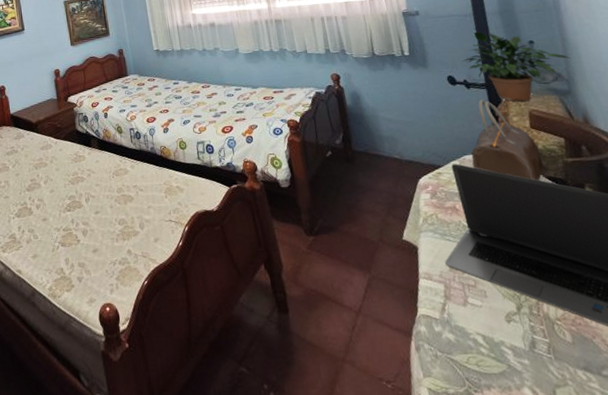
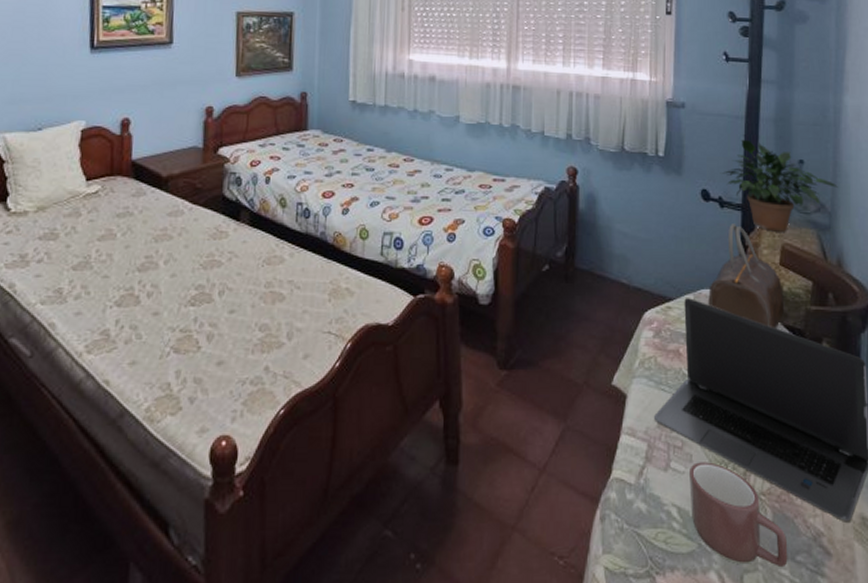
mug: none [486,296,595,382] -> present [689,462,788,568]

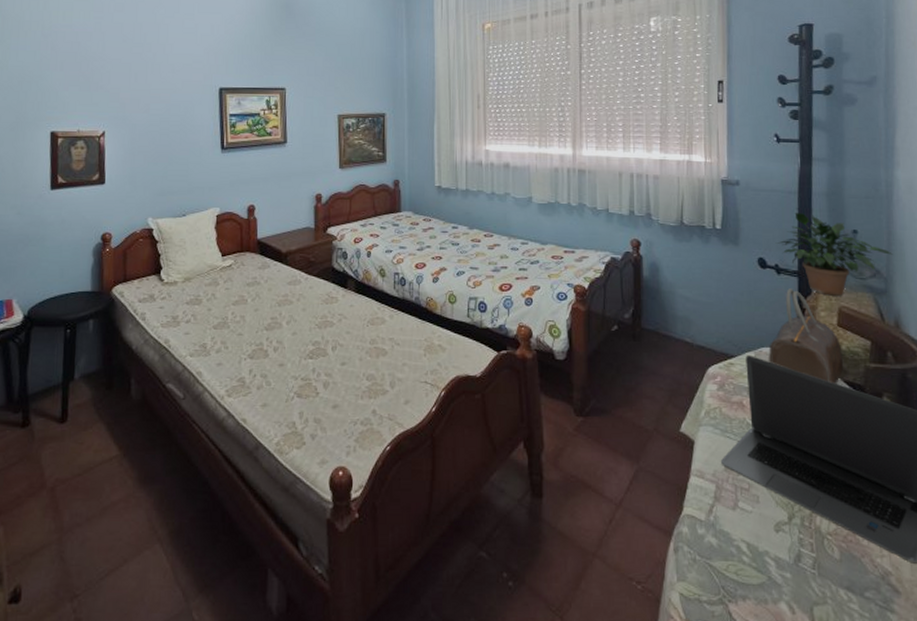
mug: present [689,462,788,568] -> none [757,503,857,602]

